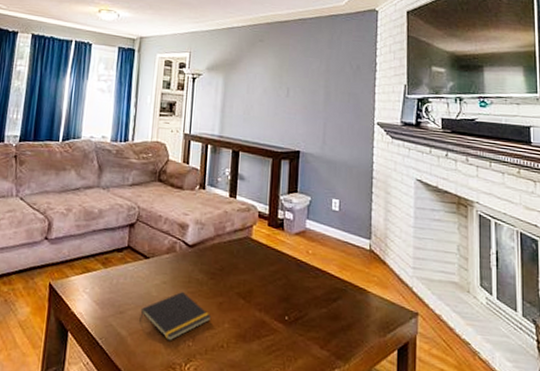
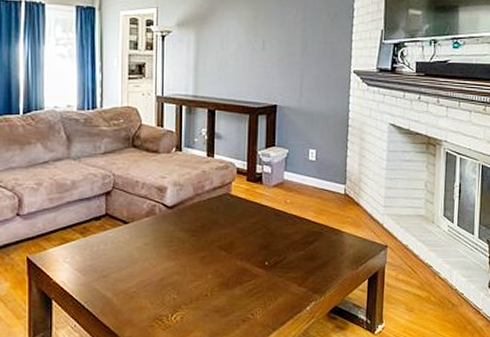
notepad: present [139,291,212,341] -> none [124,250,195,297]

